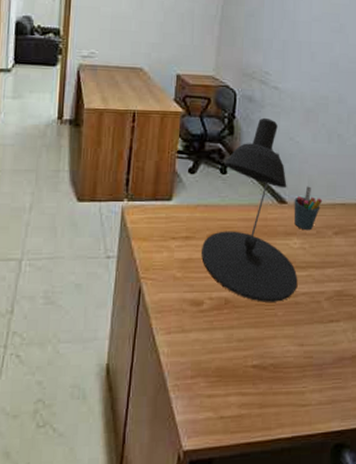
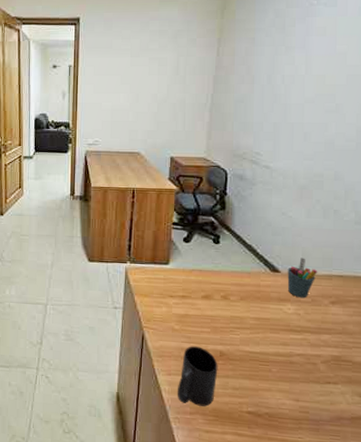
mug: none [177,295,223,367] -> present [177,346,218,407]
desk lamp: present [201,117,298,302] -> none [197,194,292,360]

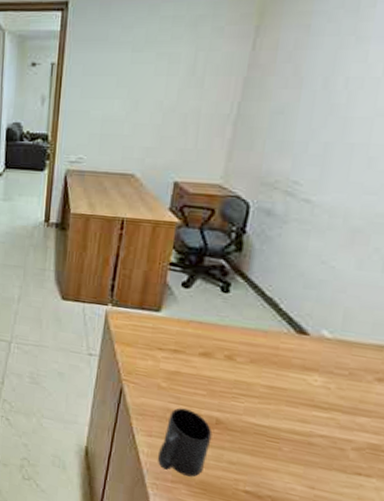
pen holder: present [287,257,318,299] -> none [316,319,364,370]

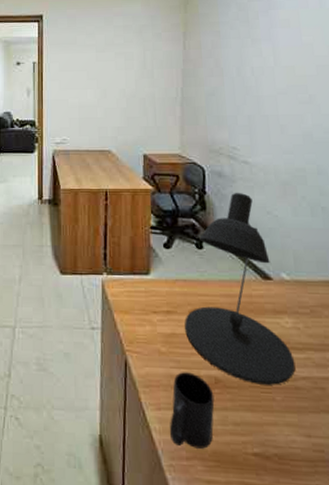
desk lamp: none [191,234,315,437] -> present [185,192,295,385]

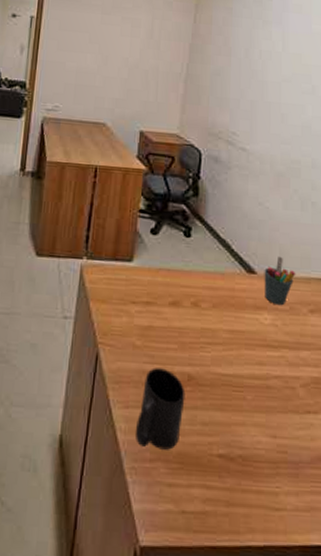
desk lamp: present [185,192,295,385] -> none [163,179,269,384]
pen holder: none [280,262,314,309] -> present [264,256,296,306]

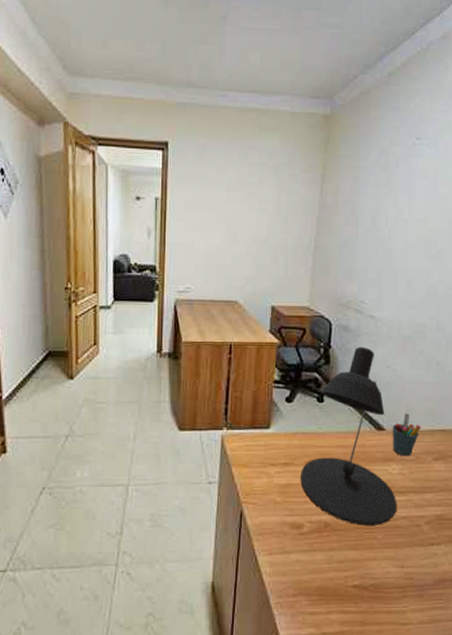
mug: present [135,367,185,450] -> none [279,519,323,586]
desk lamp: none [163,179,269,384] -> present [301,346,397,526]

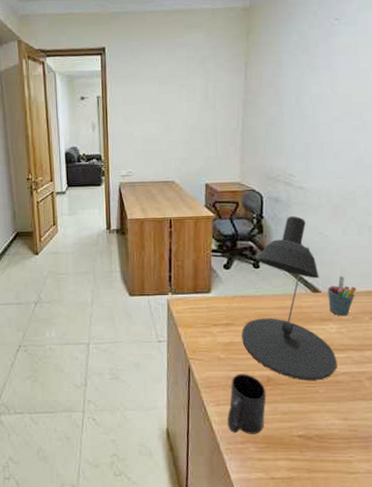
mug: none [279,519,323,586] -> present [227,374,267,434]

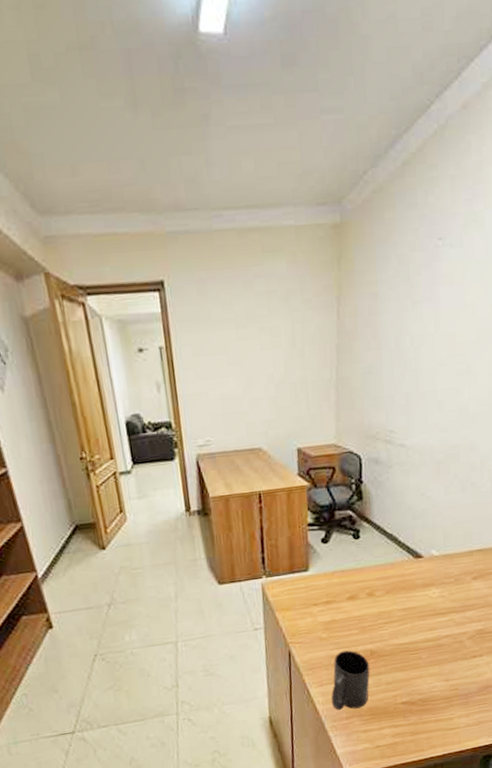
desk lamp: present [242,215,337,381] -> none [343,477,440,649]
pen holder: present [327,276,357,317] -> none [430,538,460,580]

